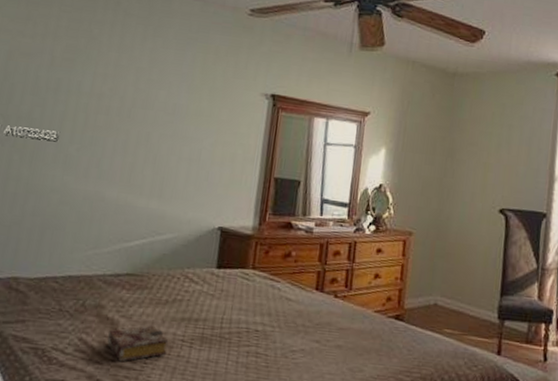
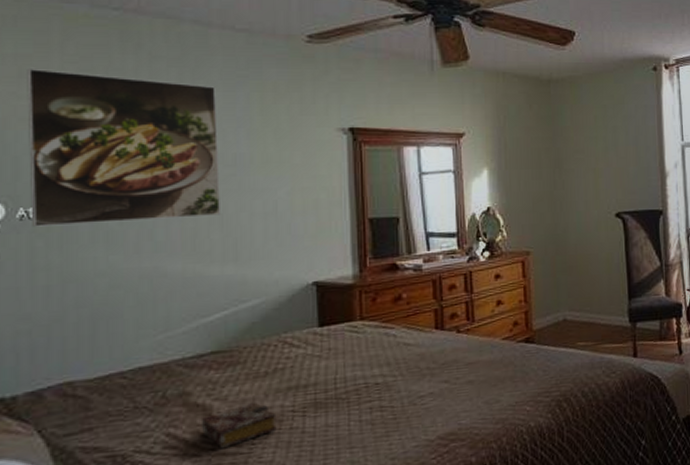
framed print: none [13,12,170,155] -> present [27,68,222,227]

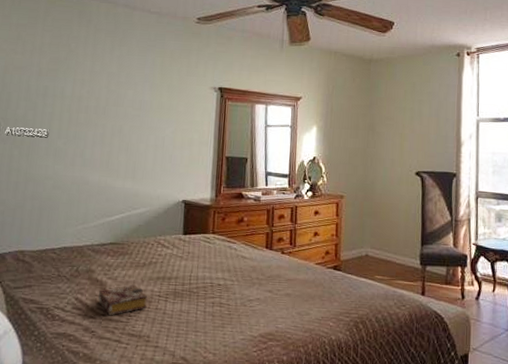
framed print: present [27,68,222,227] -> none [13,33,134,144]

